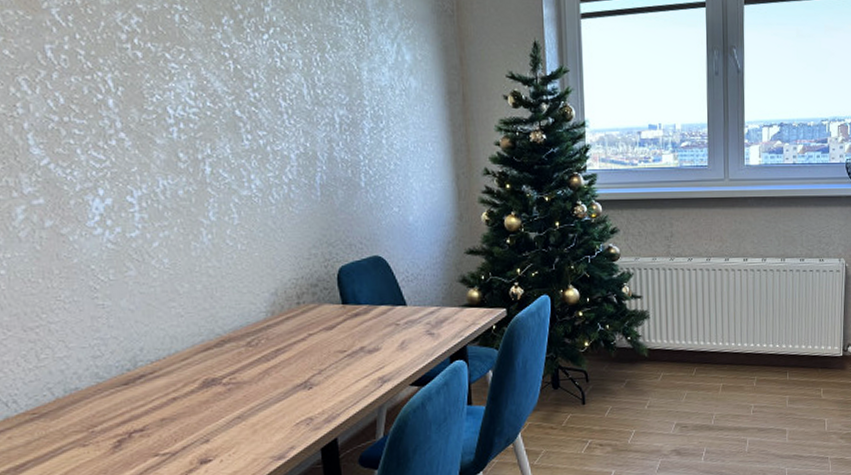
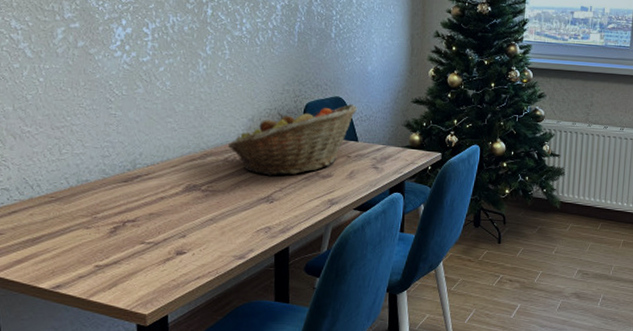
fruit basket: none [248,262,403,358] -> present [227,103,358,176]

